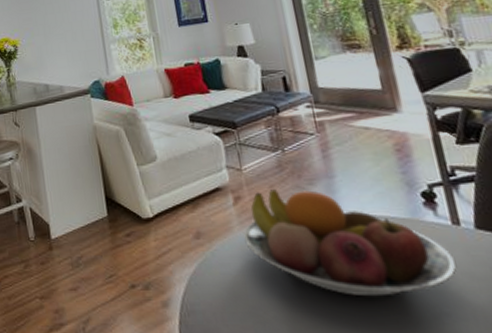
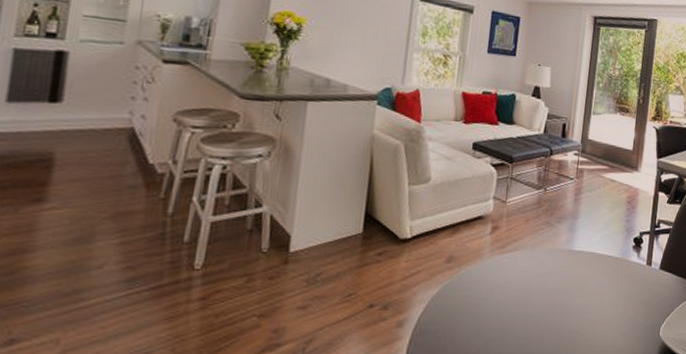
fruit bowl: present [243,189,456,297] -> none [490,223,640,319]

